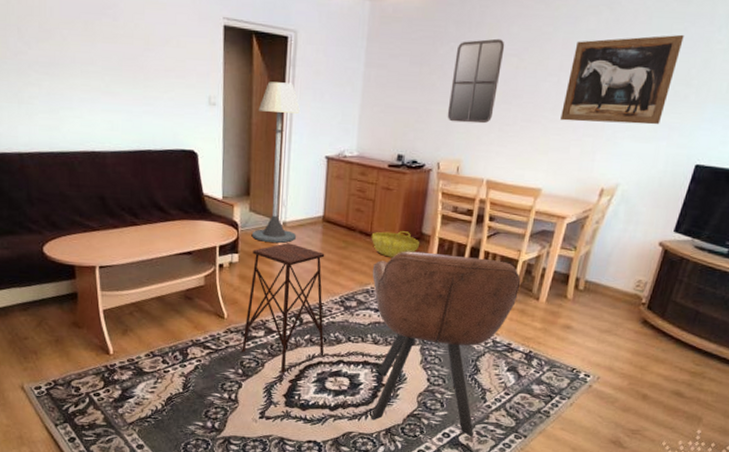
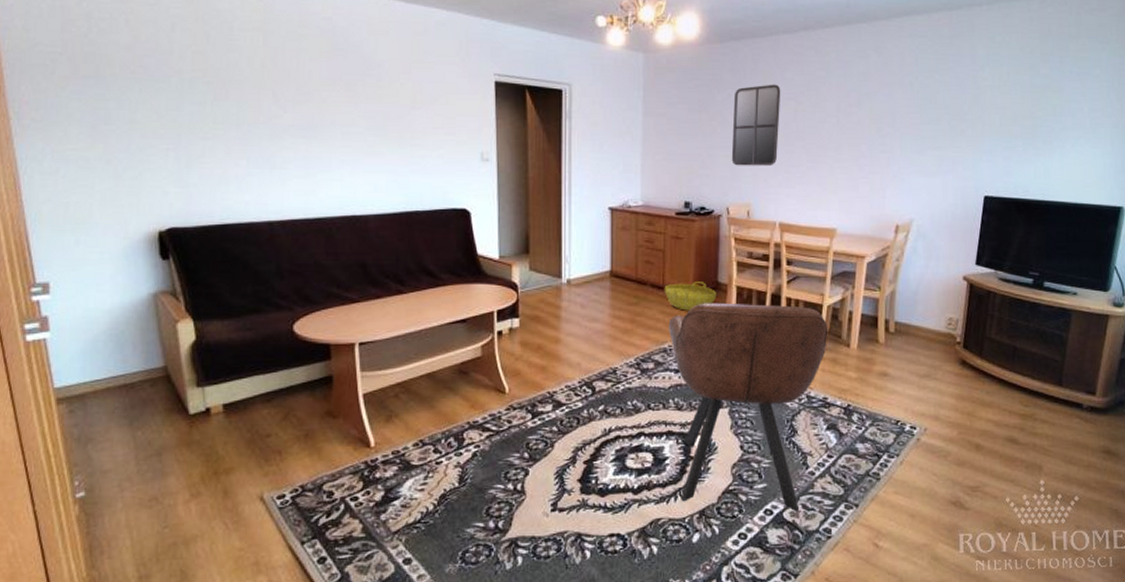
side table: present [242,243,325,373] -> none [527,302,622,453]
floor lamp: present [252,82,301,243] -> none [534,135,582,302]
wall art: present [560,34,684,125] -> none [845,73,951,160]

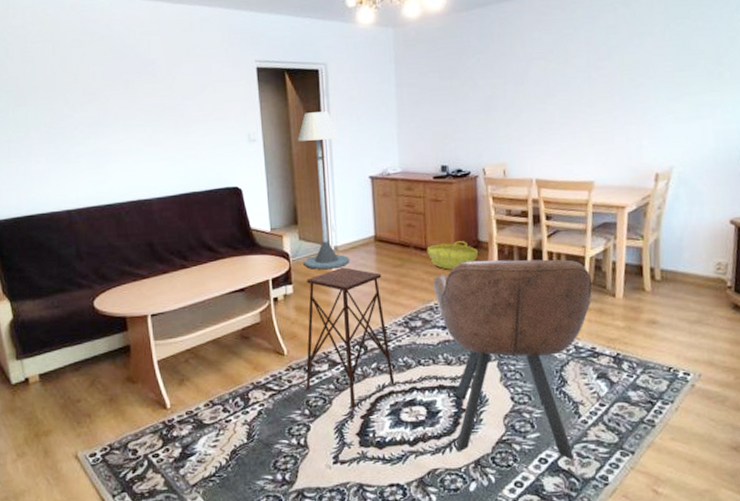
side table: none [527,302,622,453] -> present [306,267,395,409]
floor lamp: none [534,135,582,302] -> present [297,111,349,269]
home mirror: present [731,84,781,166] -> none [483,45,530,128]

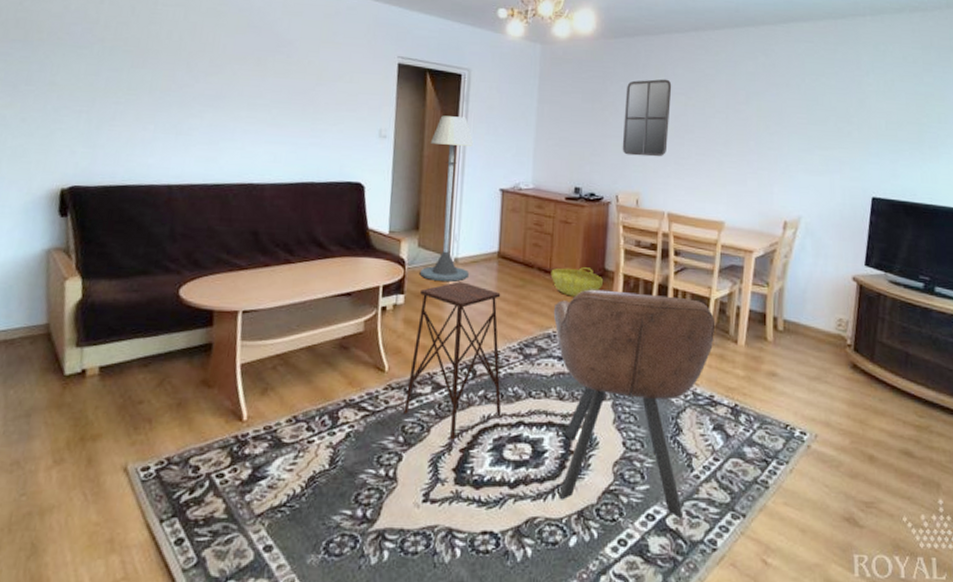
home mirror: none [483,45,530,128] -> present [622,79,672,157]

